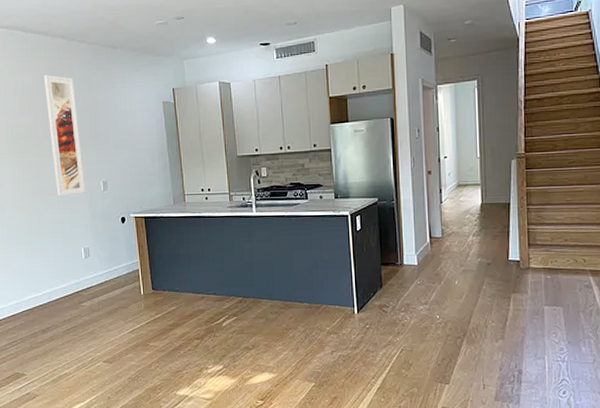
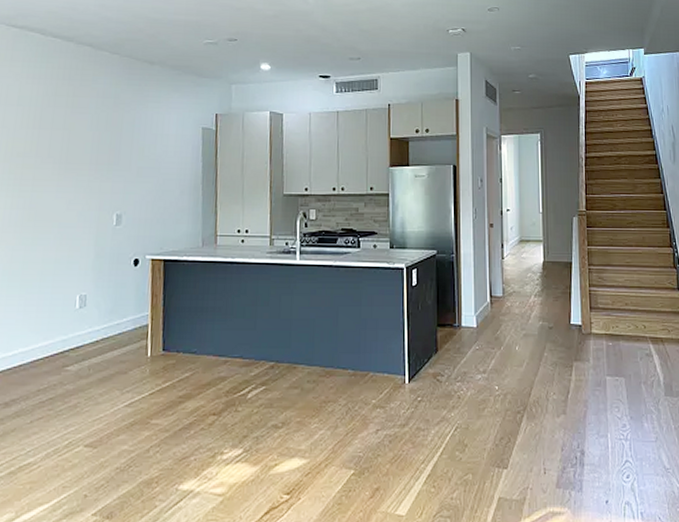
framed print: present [44,74,86,197] -> none [54,85,97,230]

